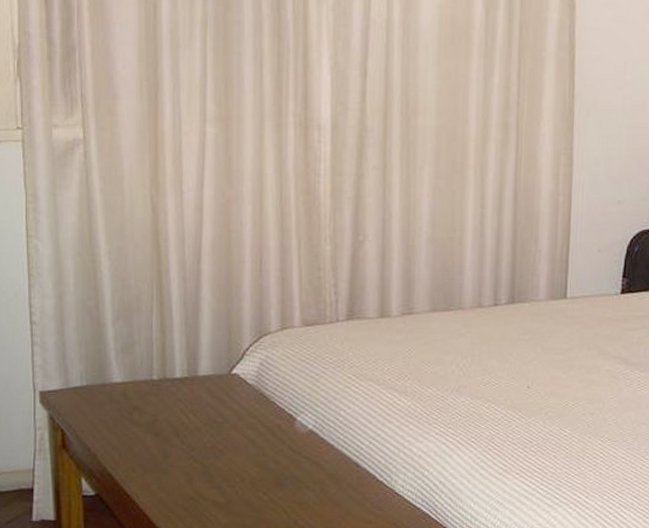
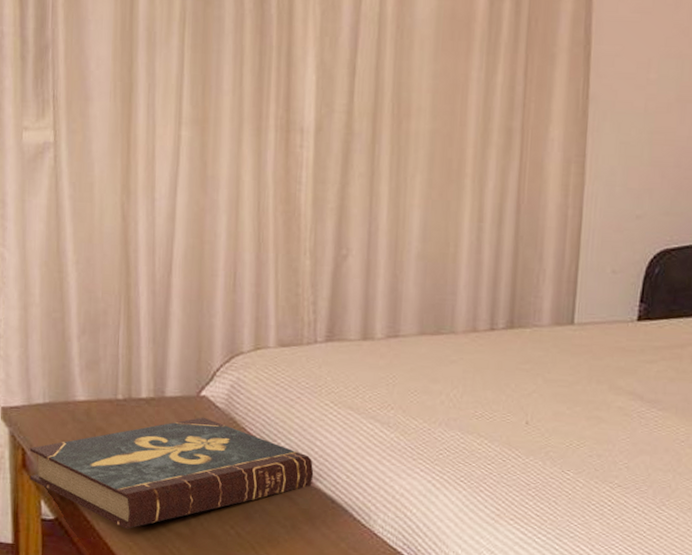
book: none [68,393,339,500] -> present [29,417,314,529]

